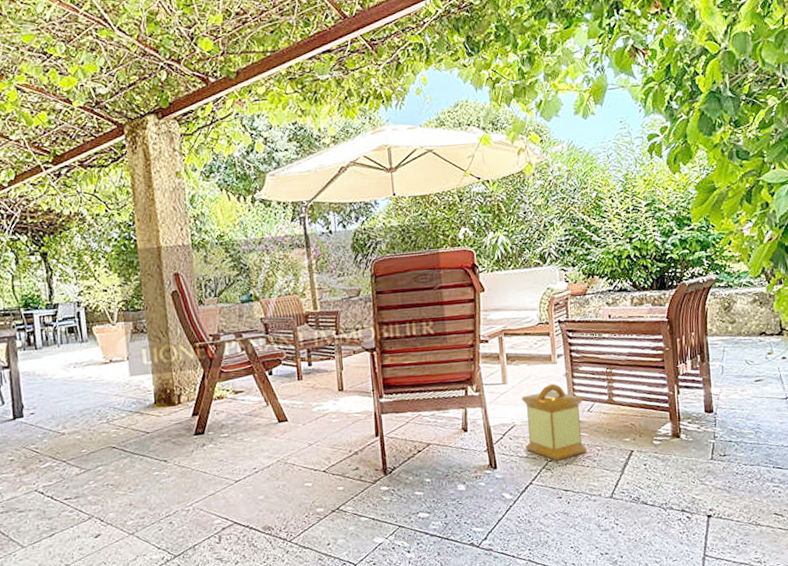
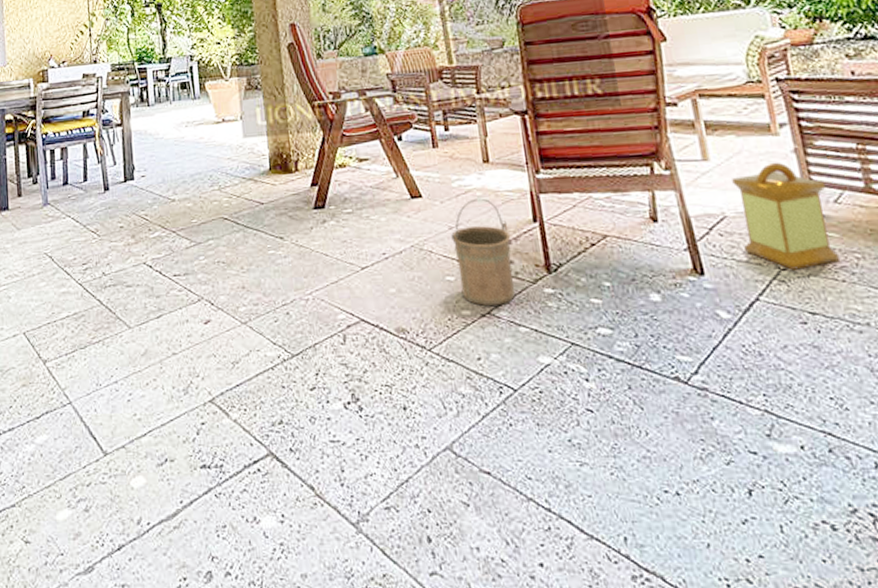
bucket: none [310,419,359,504] -> present [451,198,516,306]

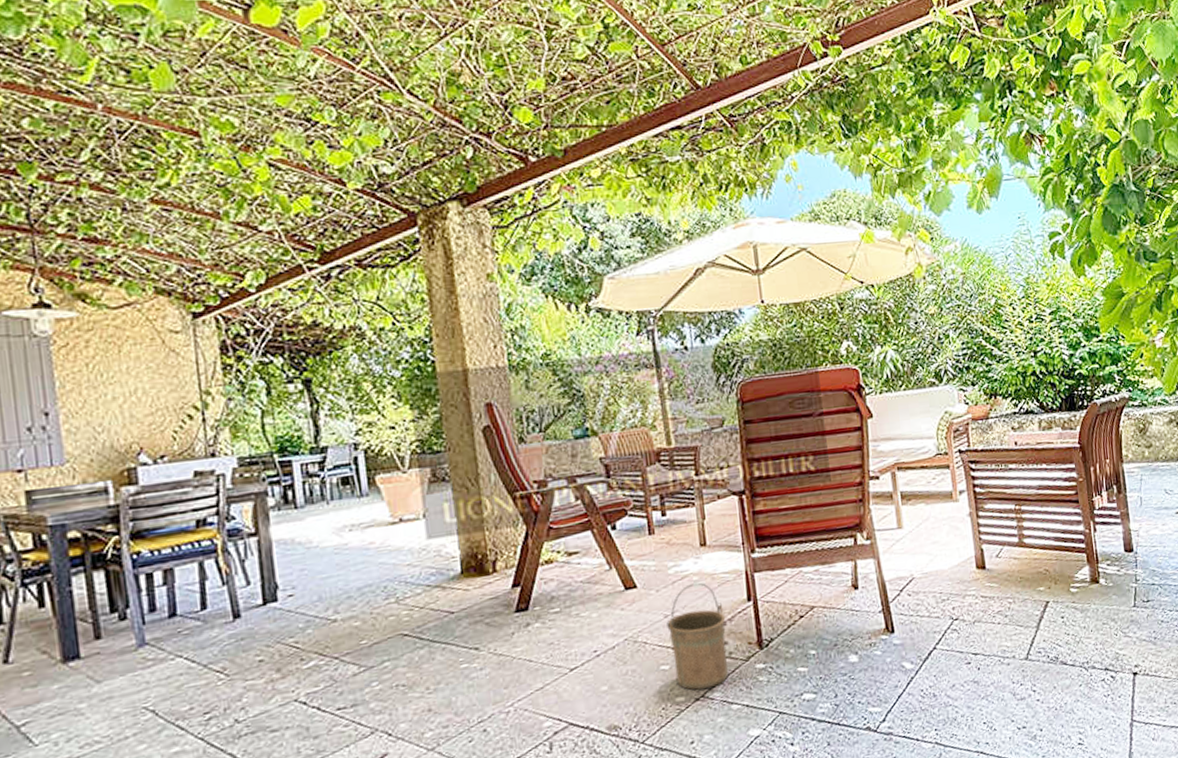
lantern: present [732,162,841,270] -> none [920,525,998,619]

